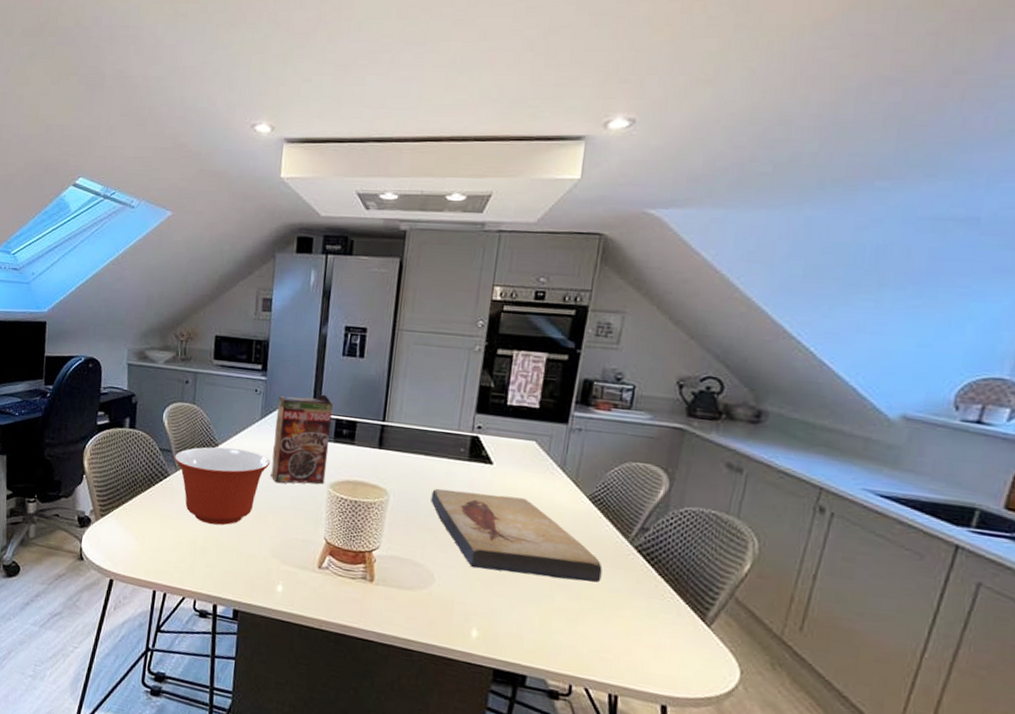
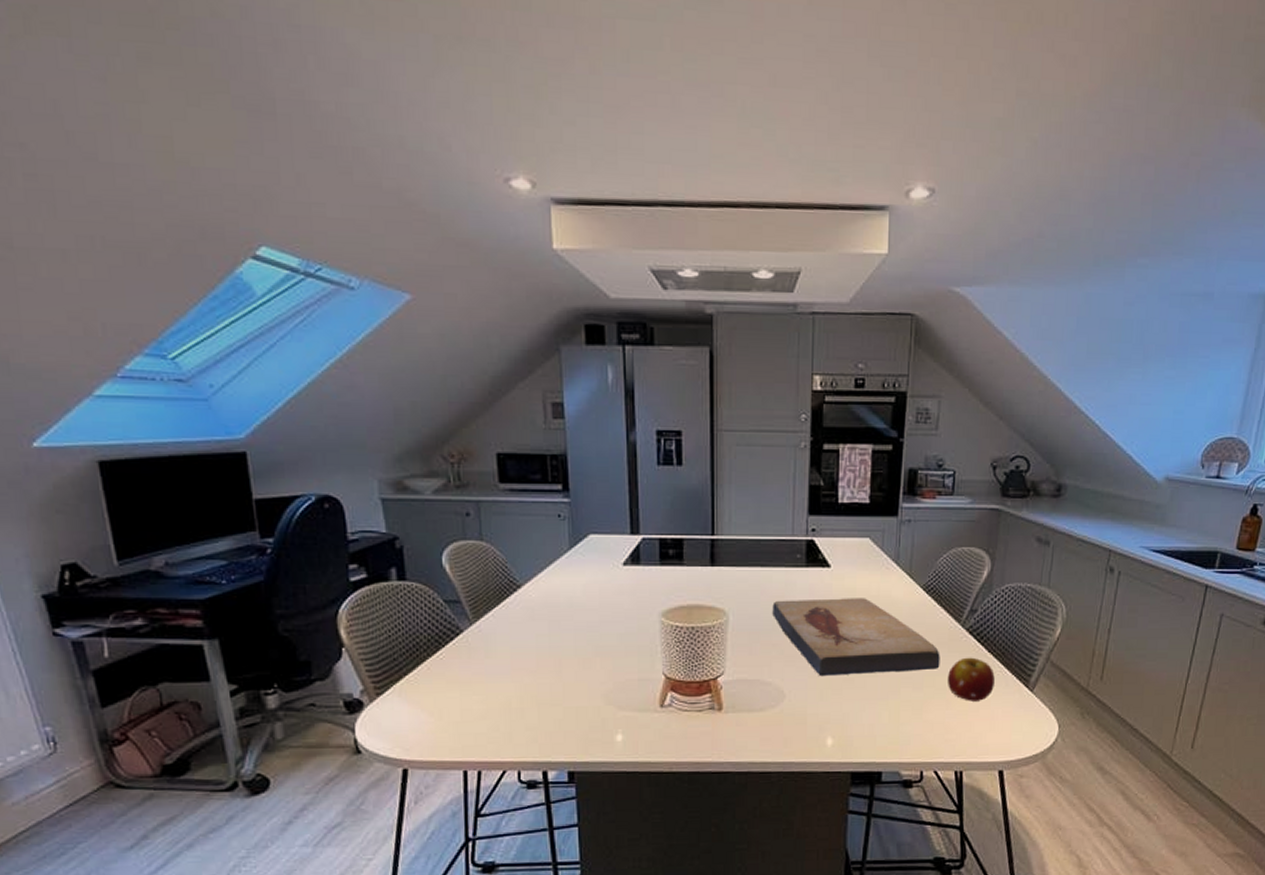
mixing bowl: present [174,446,271,526] -> none [466,588,589,681]
cereal box: present [270,394,333,484] -> none [588,512,656,621]
fruit: none [607,576,665,625] -> present [947,657,995,701]

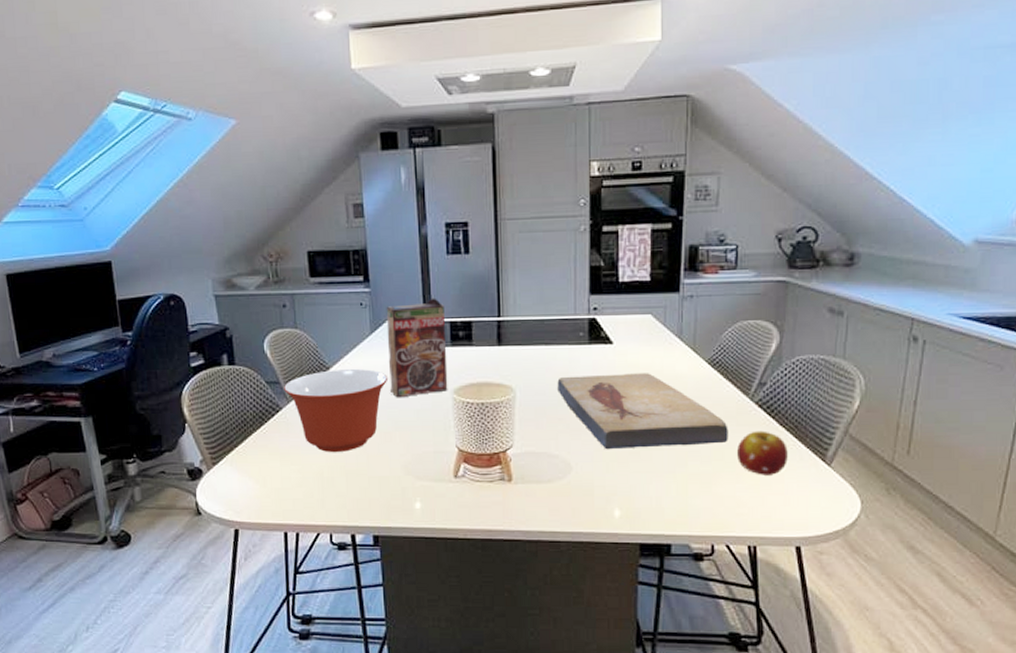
mixing bowl: none [466,588,589,681] -> present [284,369,389,453]
cereal box: none [588,512,656,621] -> present [386,298,448,398]

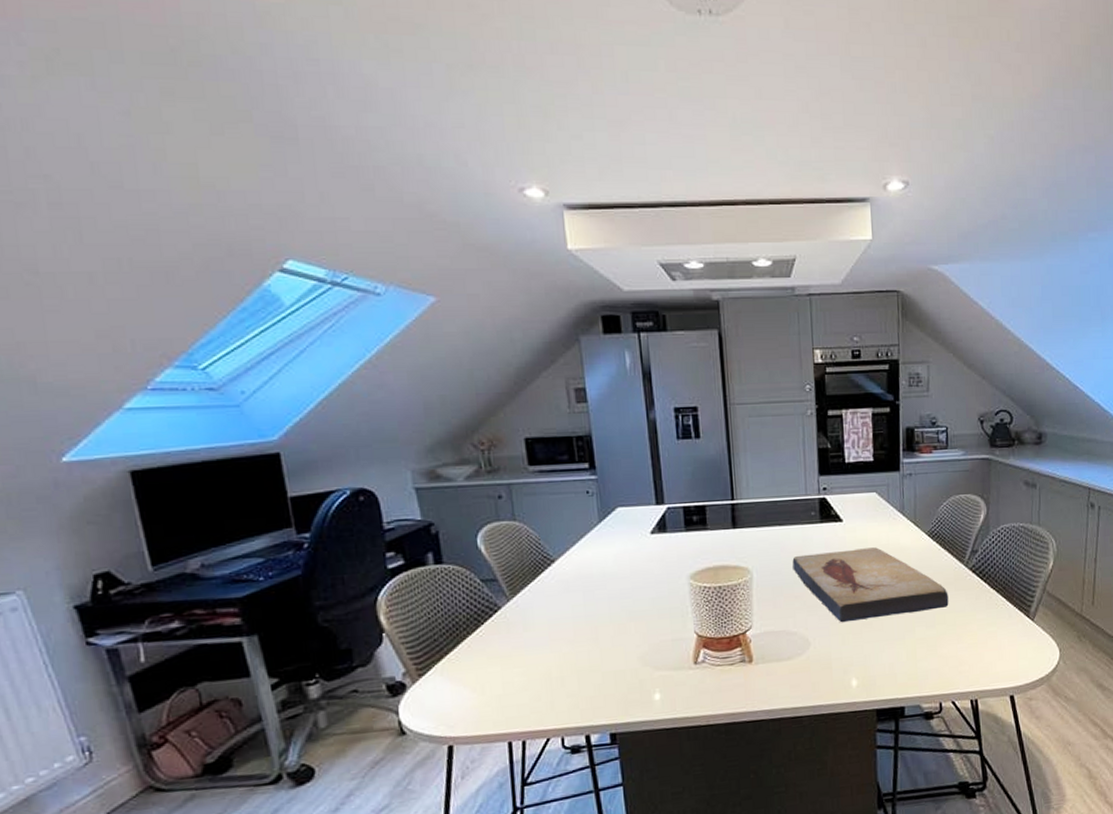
mixing bowl: present [284,369,389,453] -> none [502,559,621,651]
cereal box: present [386,298,448,398] -> none [615,483,684,588]
fruit: present [736,430,788,475] -> none [956,593,999,634]

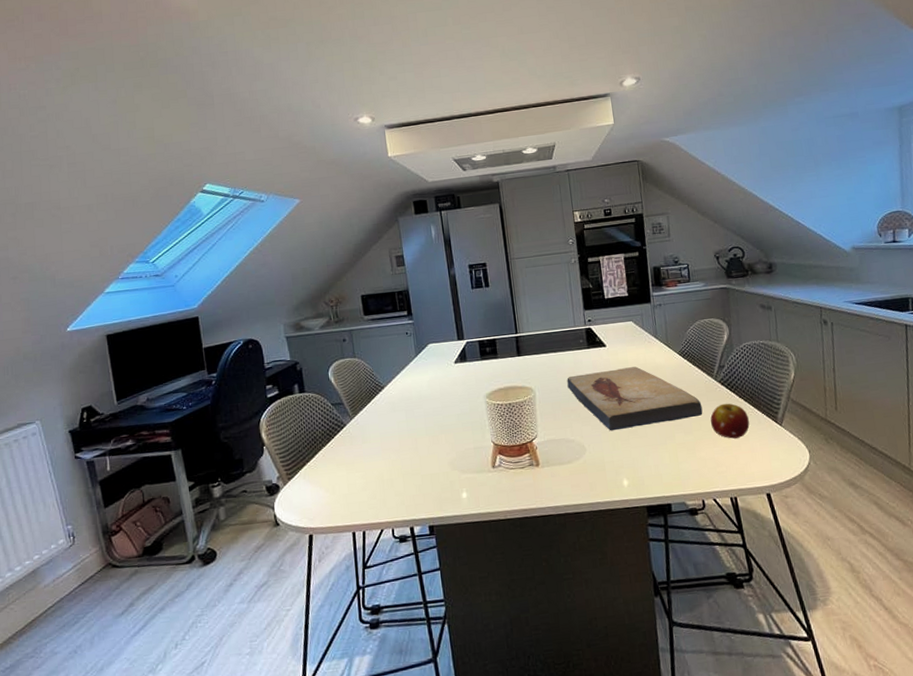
fruit: none [956,593,999,634] -> present [710,403,750,439]

